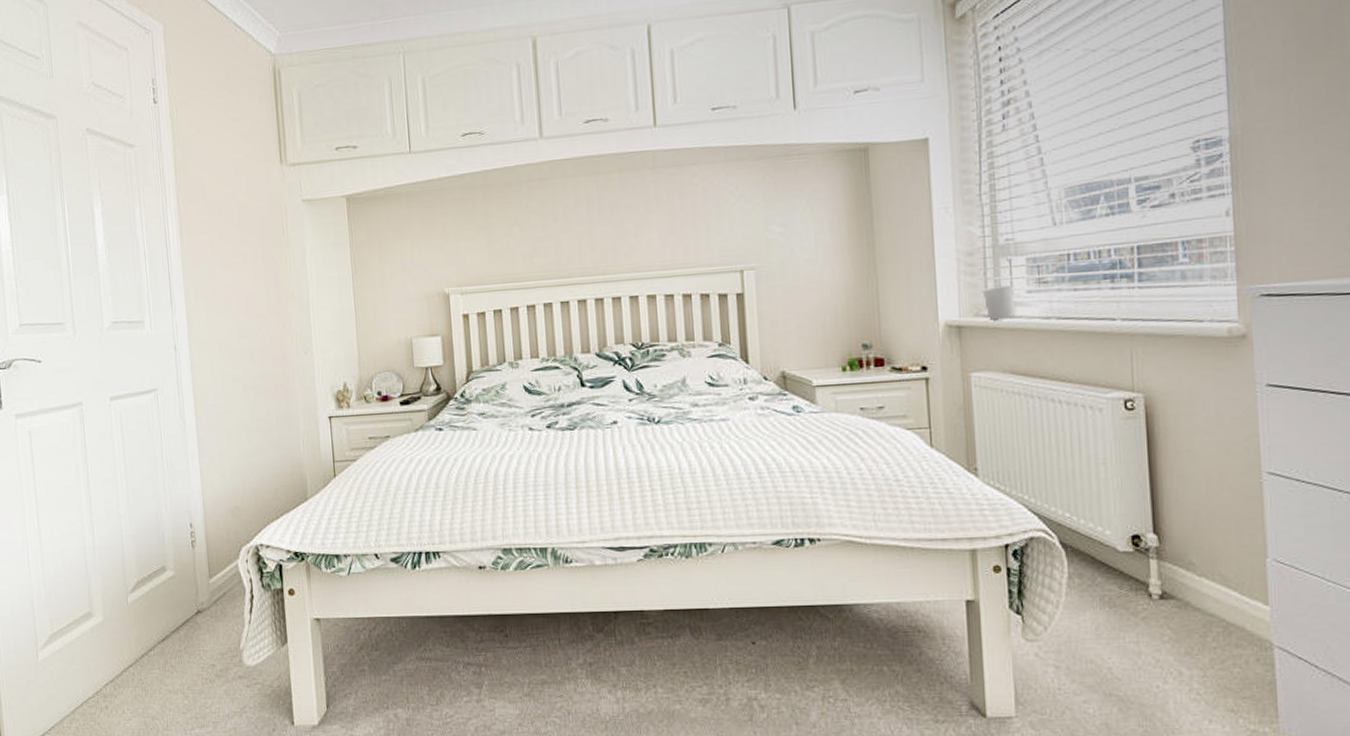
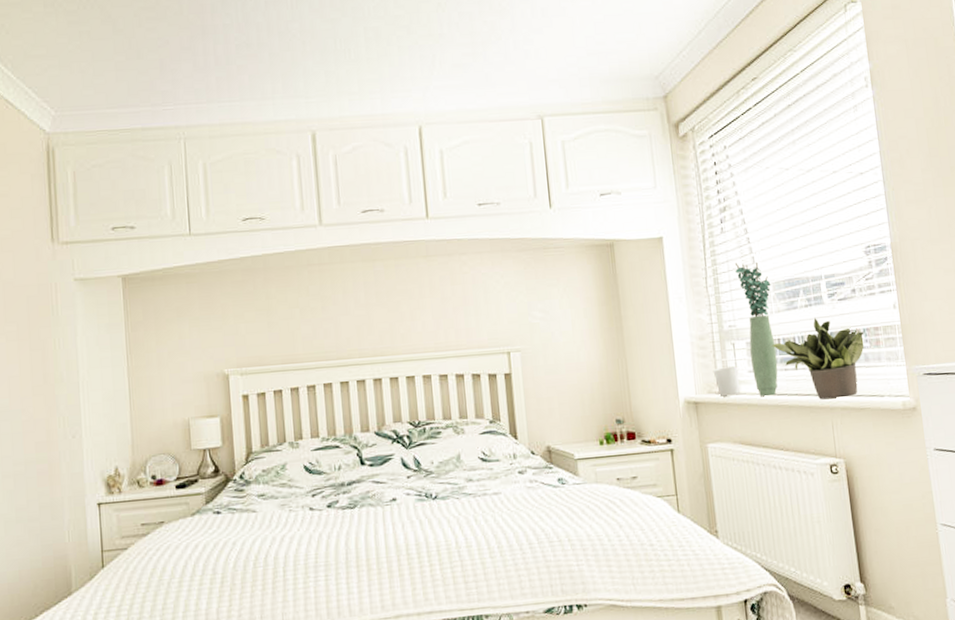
vase: none [1017,165,1065,321] -> present [734,263,778,397]
potted plant: none [1057,228,1183,325] -> present [770,317,865,400]

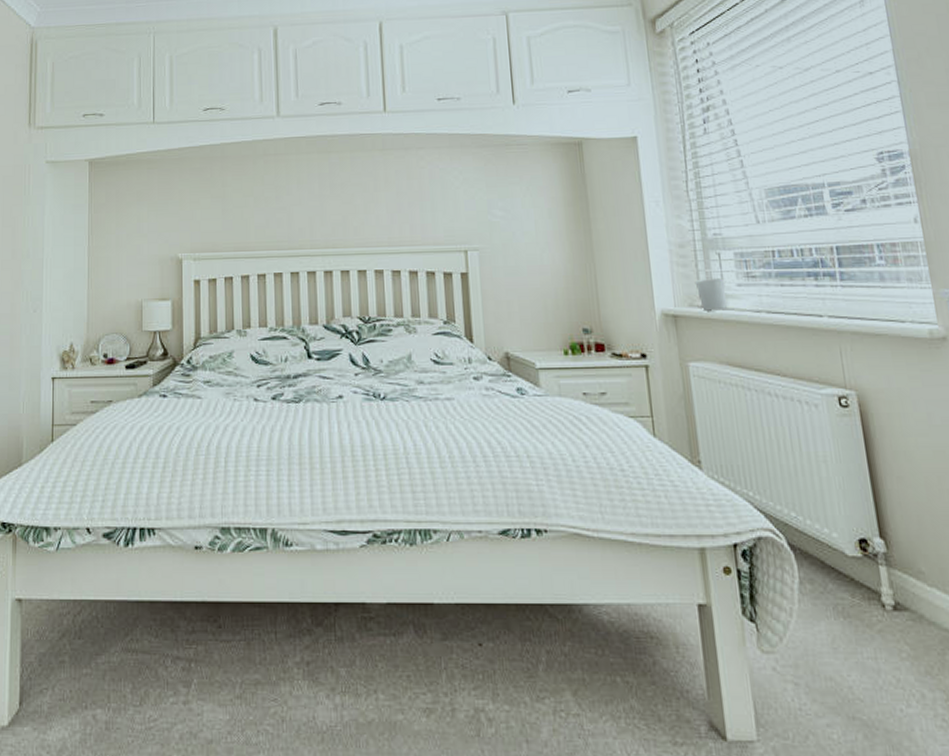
vase: present [734,263,778,397] -> none [720,166,773,314]
potted plant: present [770,317,865,400] -> none [763,229,879,322]

